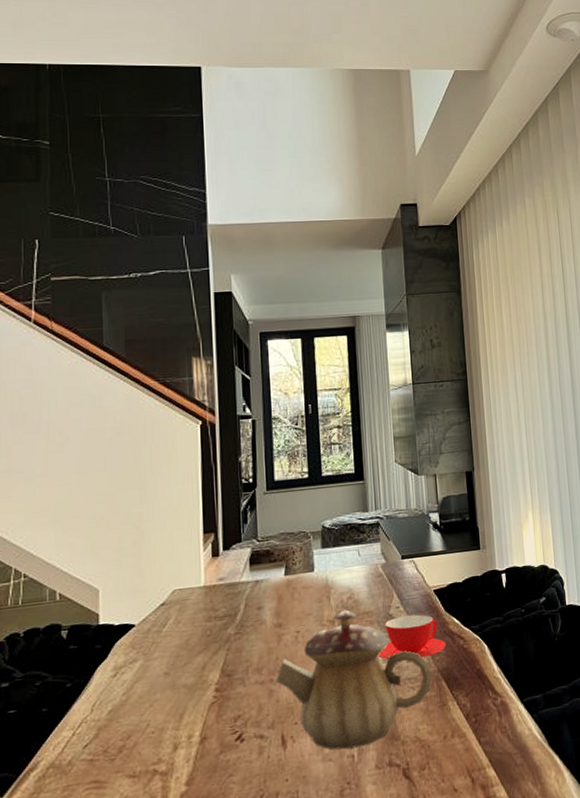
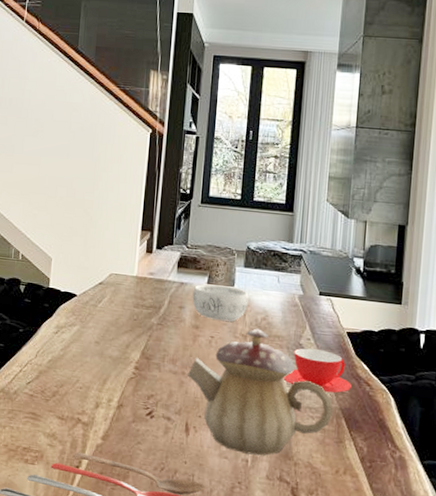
decorative bowl: none [270,571,331,613] -> present [192,284,249,322]

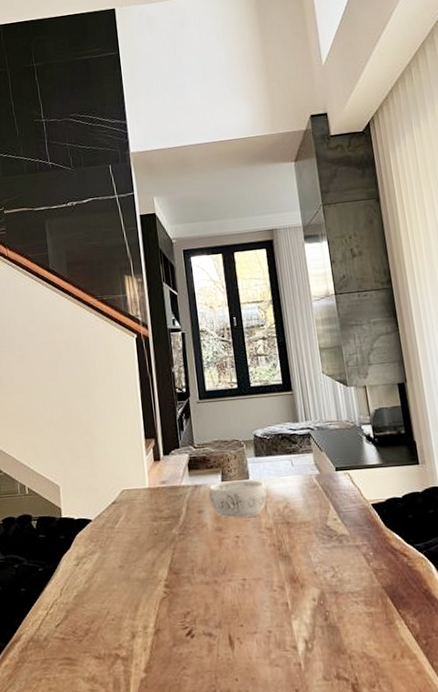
teapot: present [188,328,334,456] -> none [220,518,377,657]
teacup: present [283,348,351,393] -> none [318,528,389,573]

